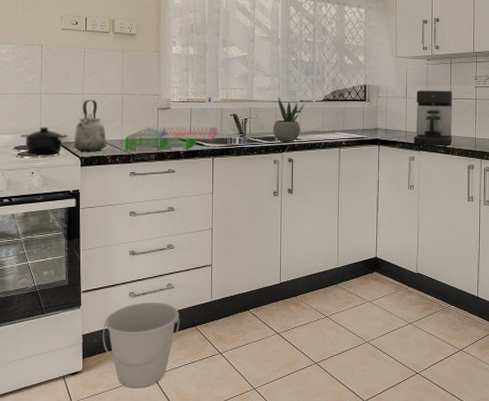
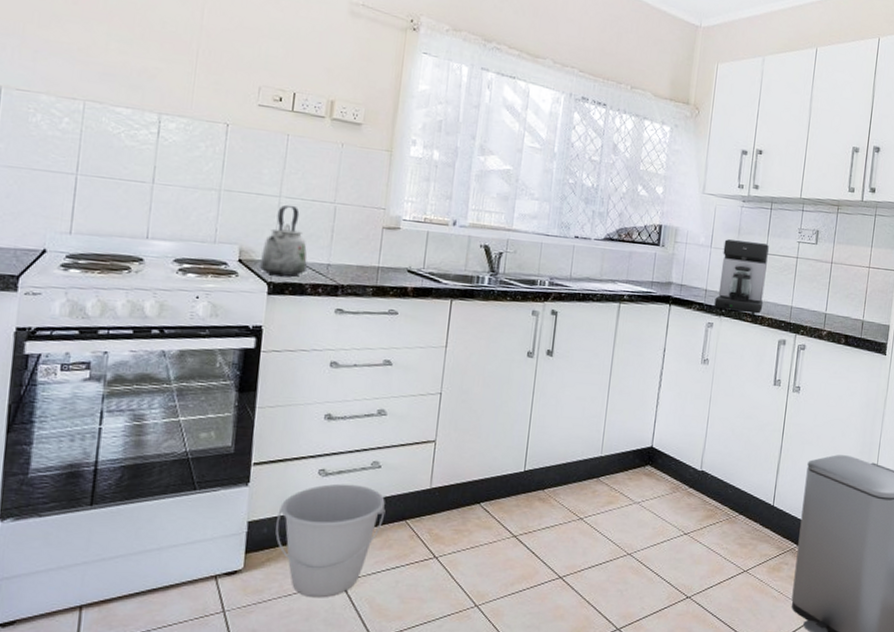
saucepan: present [20,127,67,154] -> none [184,235,253,274]
dish rack: present [124,127,219,152] -> none [330,250,463,289]
potted plant: present [273,96,305,142] -> none [535,227,581,289]

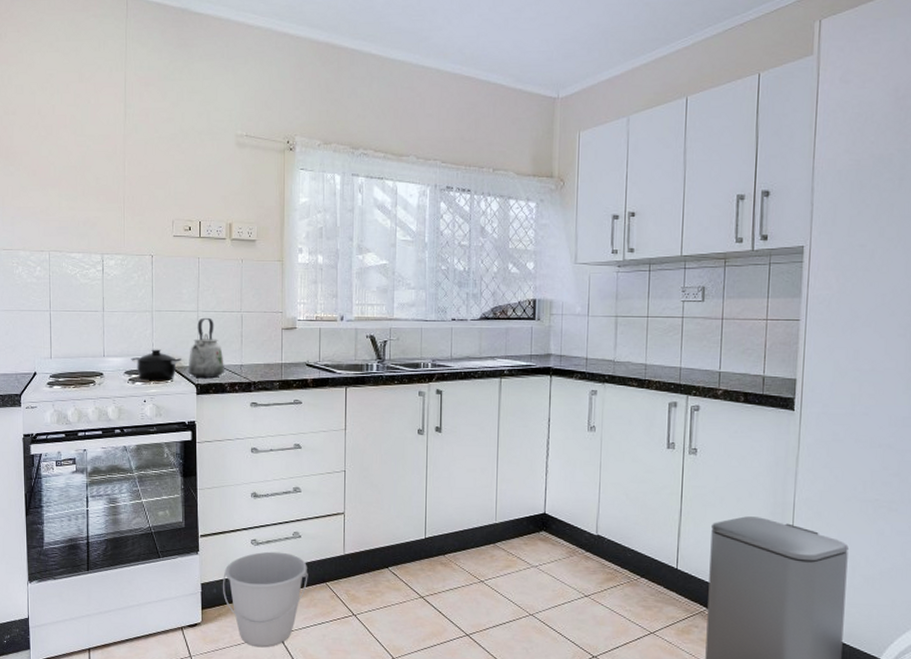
saucepan: none [184,235,253,274] -> present [131,349,181,380]
coffee maker: present [714,239,769,314] -> none [596,306,650,378]

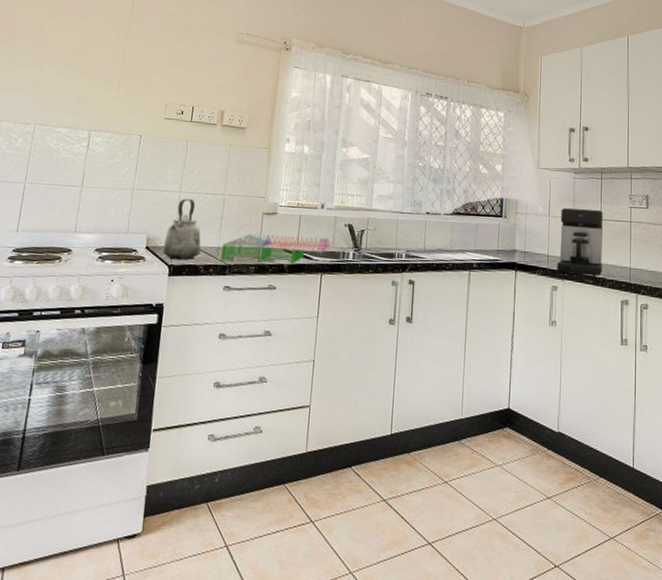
saucepan: present [131,349,181,380] -> none [103,227,157,260]
bucket: present [223,551,308,648] -> none [170,448,267,563]
dish rack: none [244,350,353,380] -> present [220,234,331,266]
coffee maker: none [596,306,650,378] -> present [557,208,603,276]

